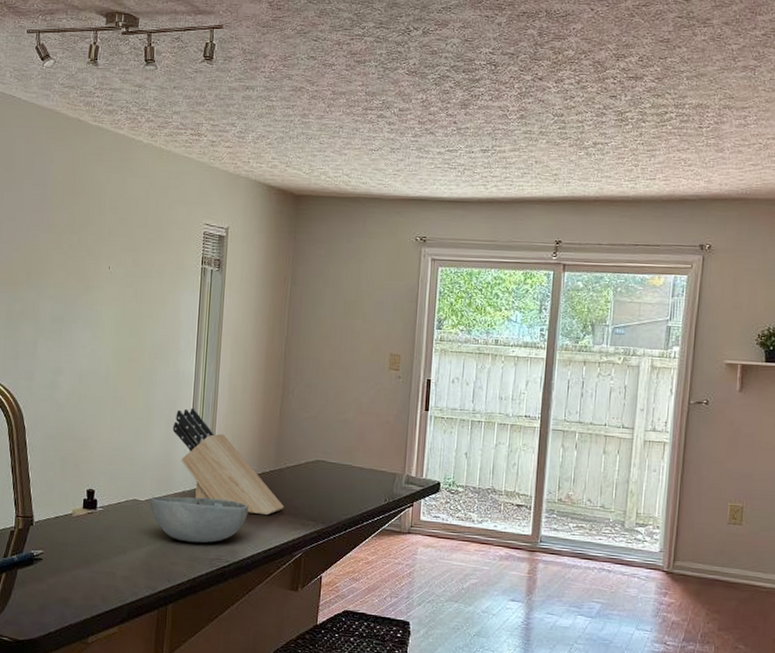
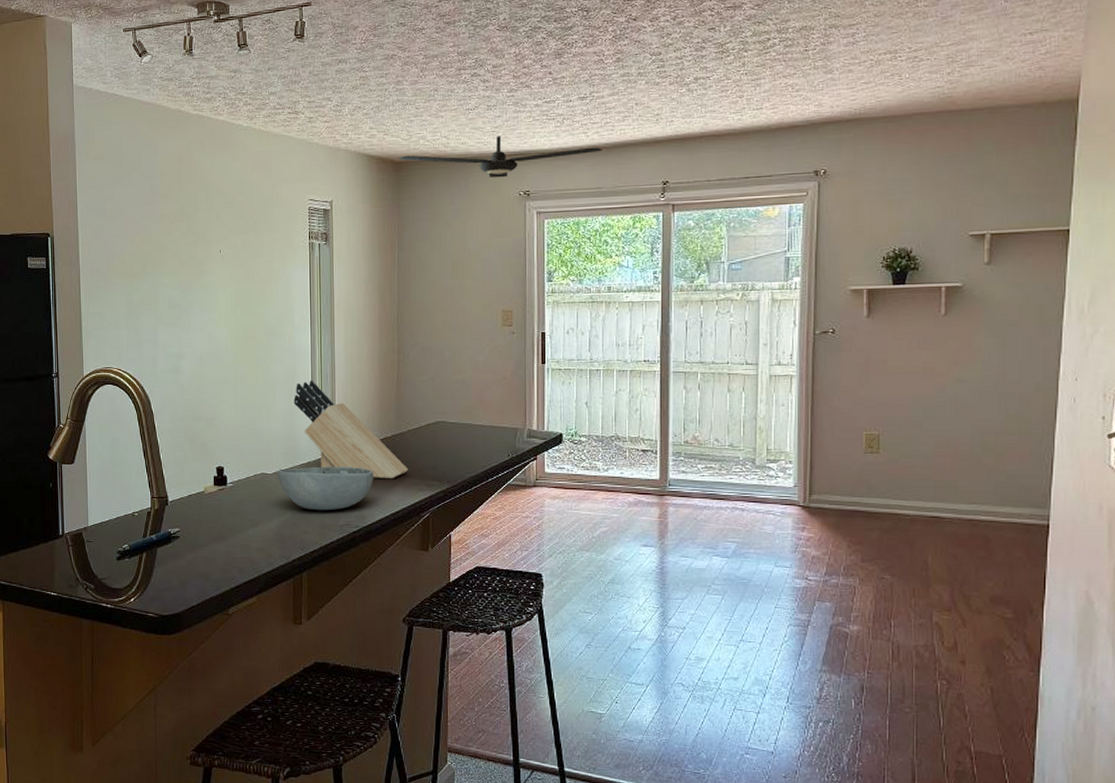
ceiling fan: none [299,179,500,222] -> present [399,136,602,178]

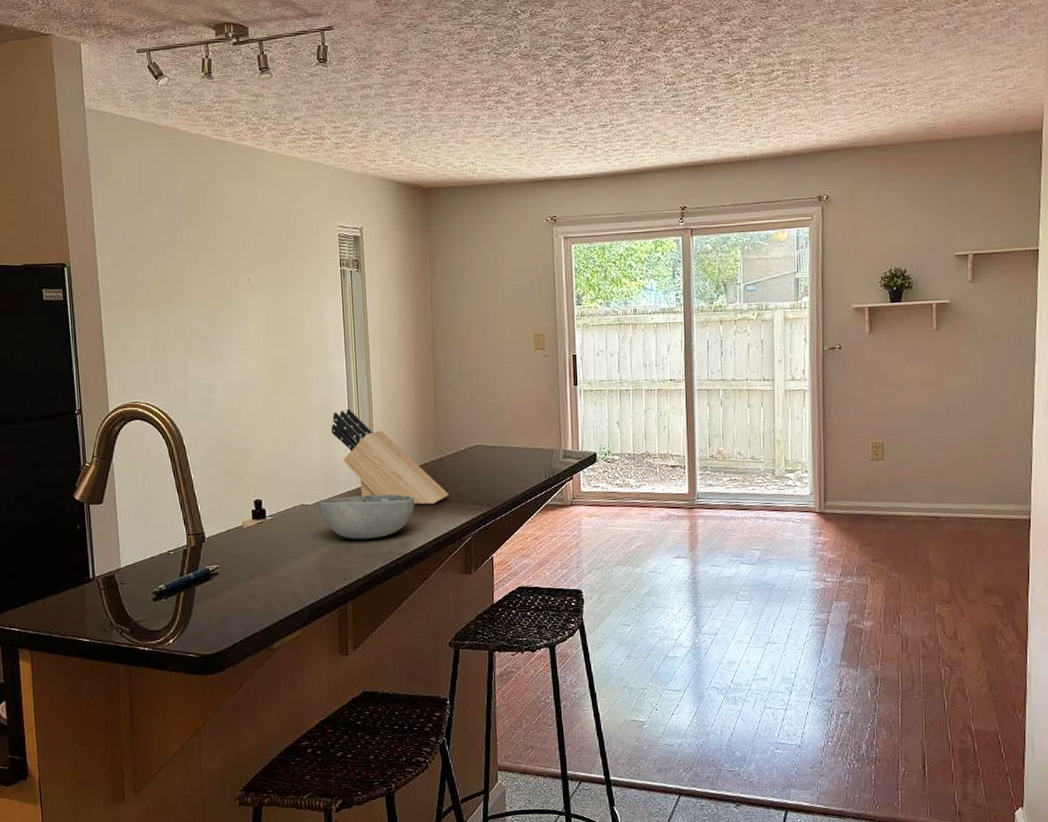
ceiling fan: present [399,136,602,178] -> none [427,162,624,204]

